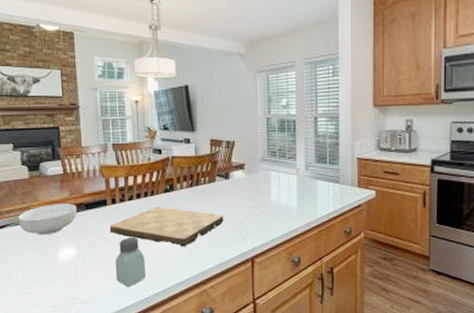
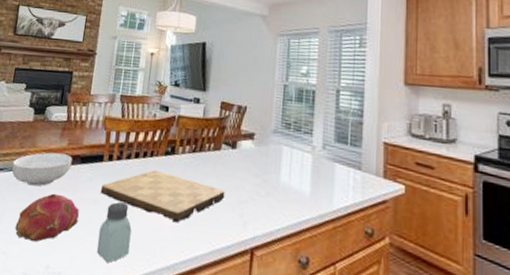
fruit: none [35,238,95,281] -> present [15,193,79,243]

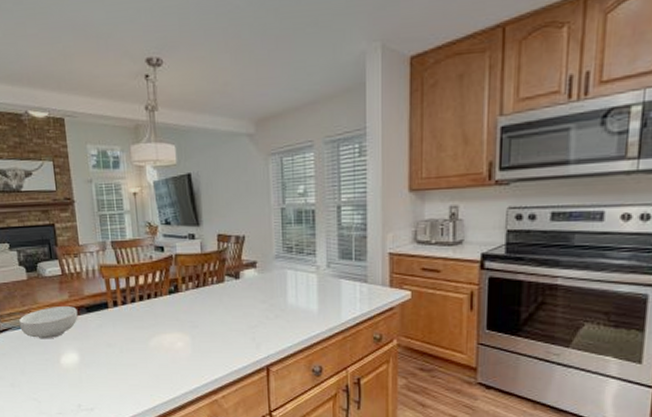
fruit: present [15,193,79,243] -> none [38,343,99,387]
saltshaker: present [96,202,132,263] -> none [119,343,152,394]
cutting board: present [100,170,225,223] -> none [112,309,235,353]

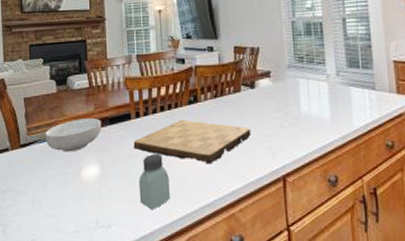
cutting board: none [112,309,235,353] -> present [133,119,251,164]
saltshaker: none [119,343,152,394] -> present [138,154,170,209]

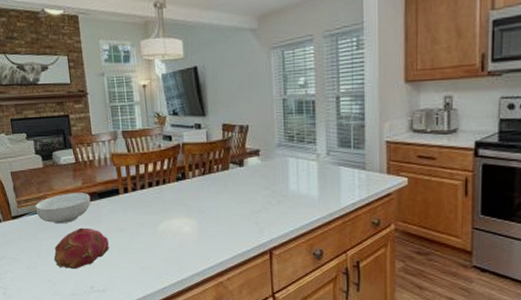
fruit: none [59,155,118,202] -> present [53,227,110,269]
cutting board: present [133,119,251,164] -> none [123,195,239,237]
saltshaker: present [138,154,170,209] -> none [129,227,161,277]

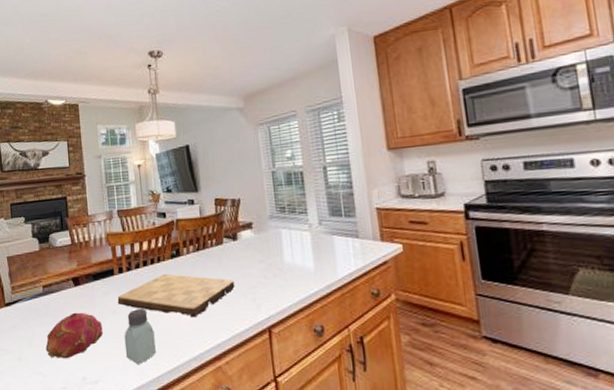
cereal bowl: present [35,193,91,224] -> none [29,275,85,310]
cutting board: none [123,195,239,237] -> present [117,273,235,318]
saltshaker: none [129,227,161,277] -> present [124,309,156,364]

